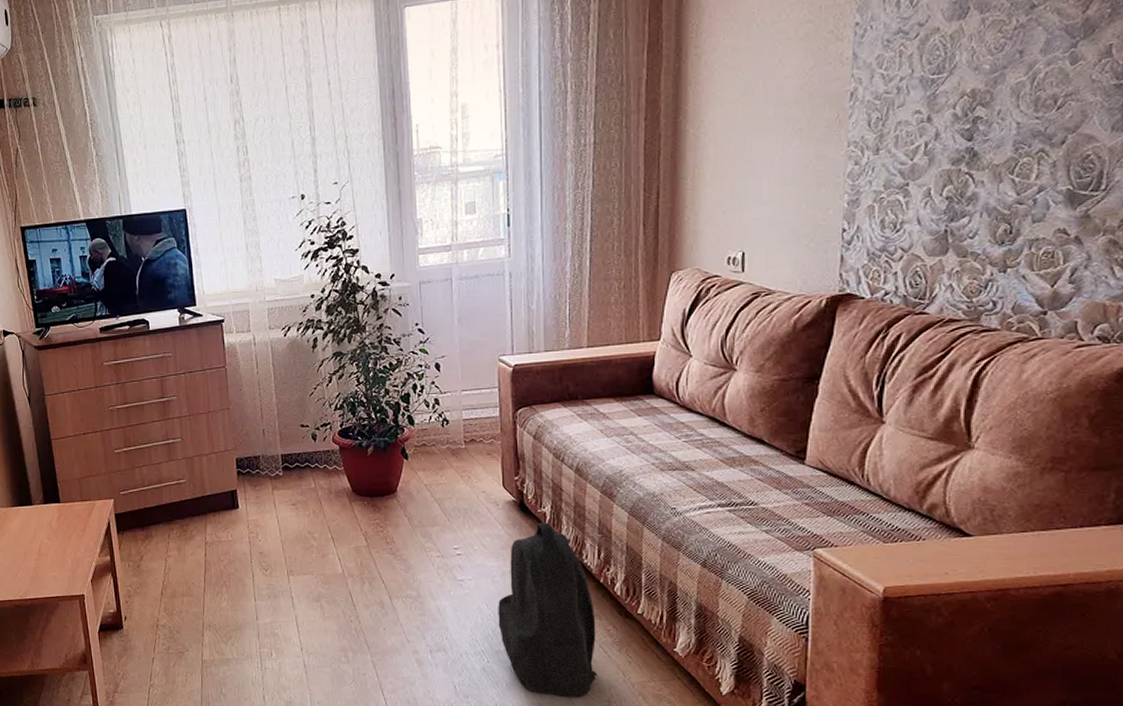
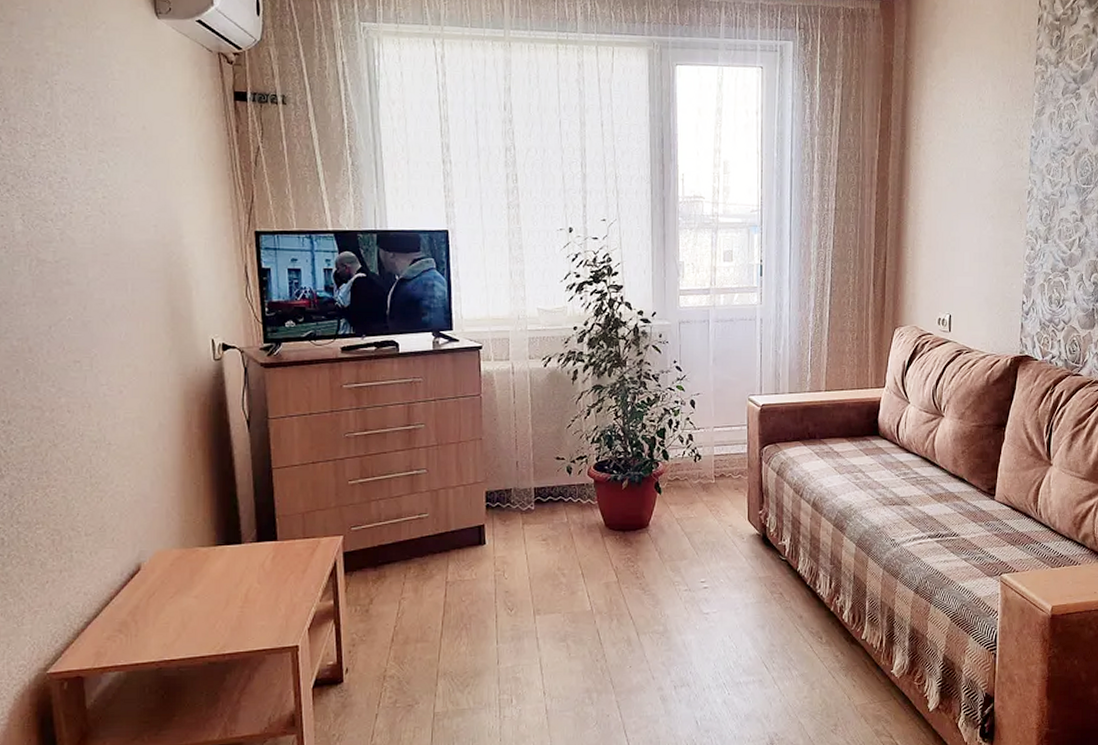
backpack: present [498,522,597,697] -> none [739,554,826,724]

